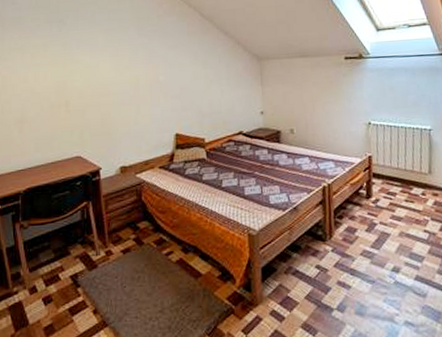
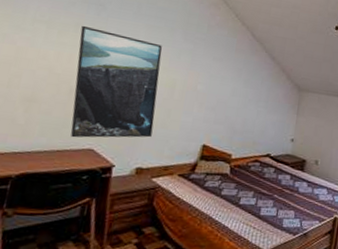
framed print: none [49,43,128,149] -> present [70,25,162,138]

